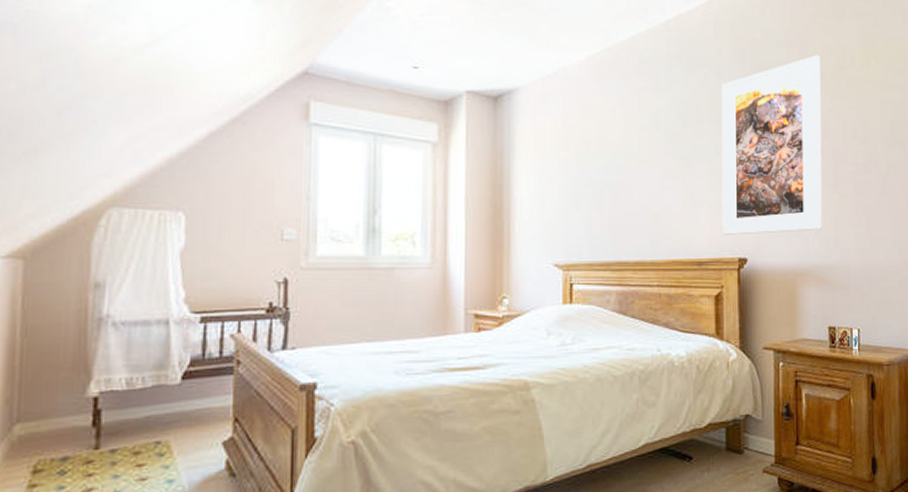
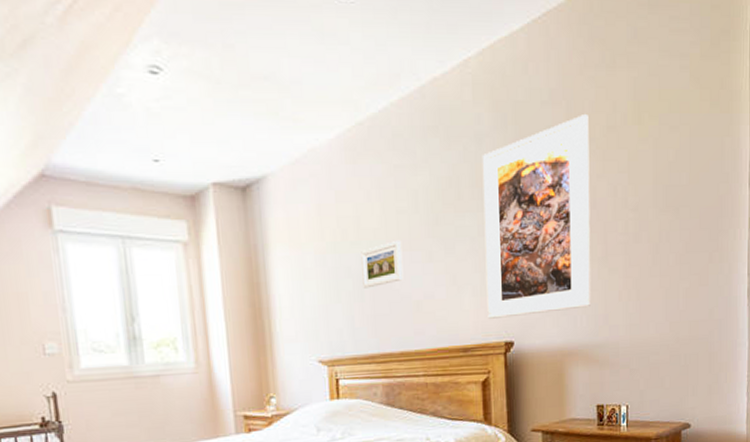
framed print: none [603,155,642,198] -> present [361,241,404,289]

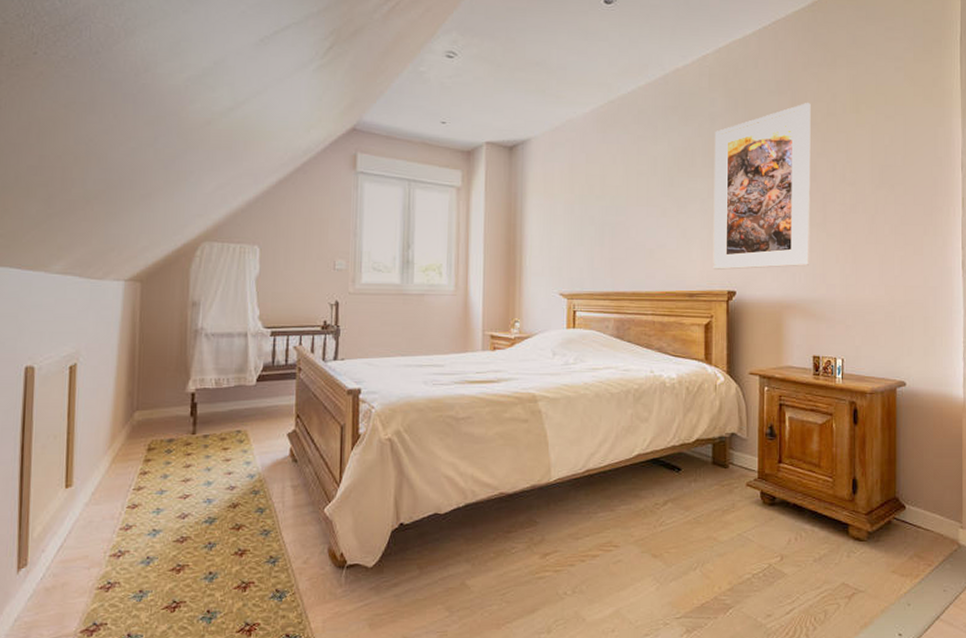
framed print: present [361,241,404,289] -> none [604,197,640,235]

